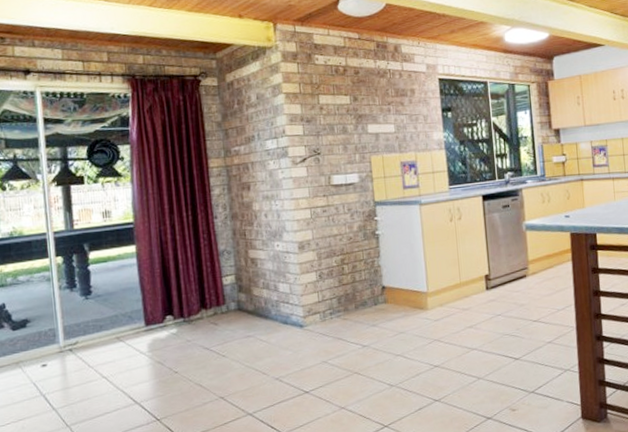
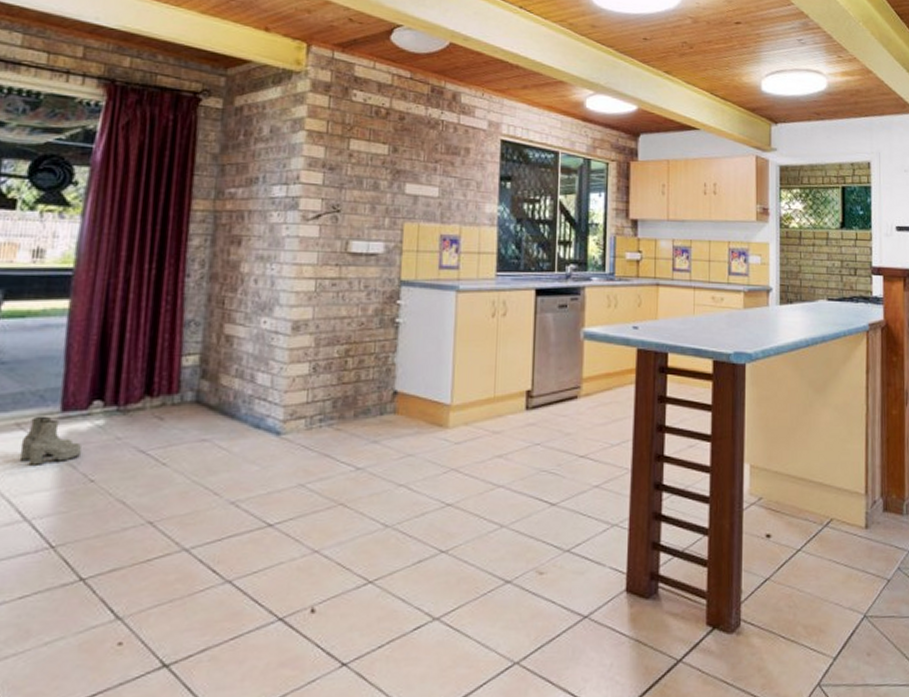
boots: none [122,330,166,366] -> present [19,416,83,465]

